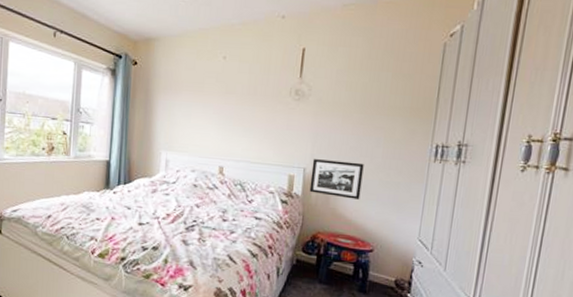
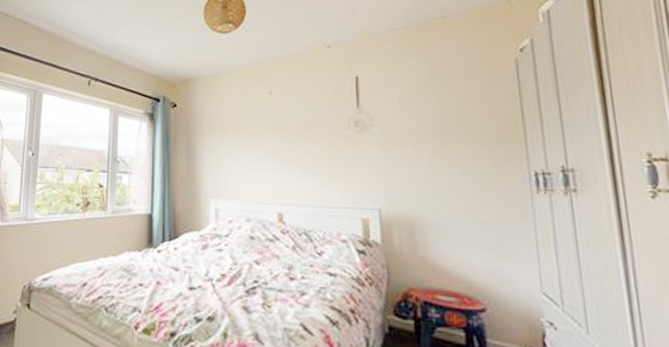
picture frame: present [309,159,364,200] -> none [388,198,455,244]

